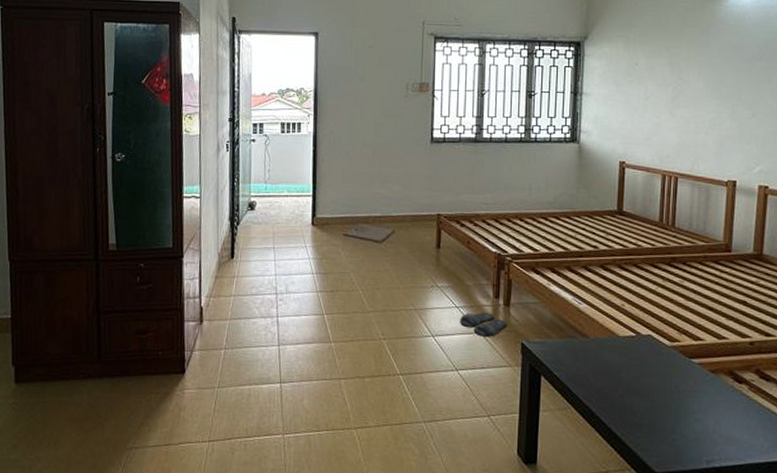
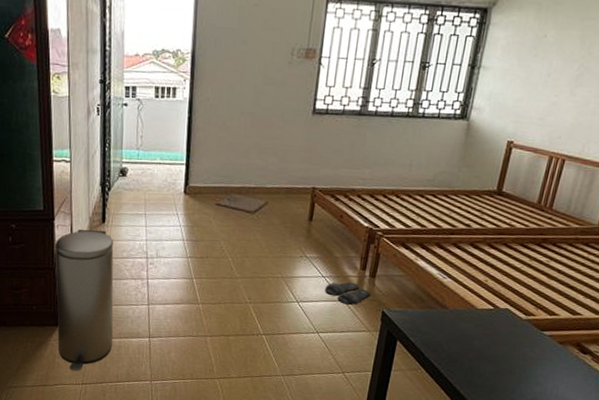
pedal bin: none [183,265,243,425] -> present [55,229,114,371]

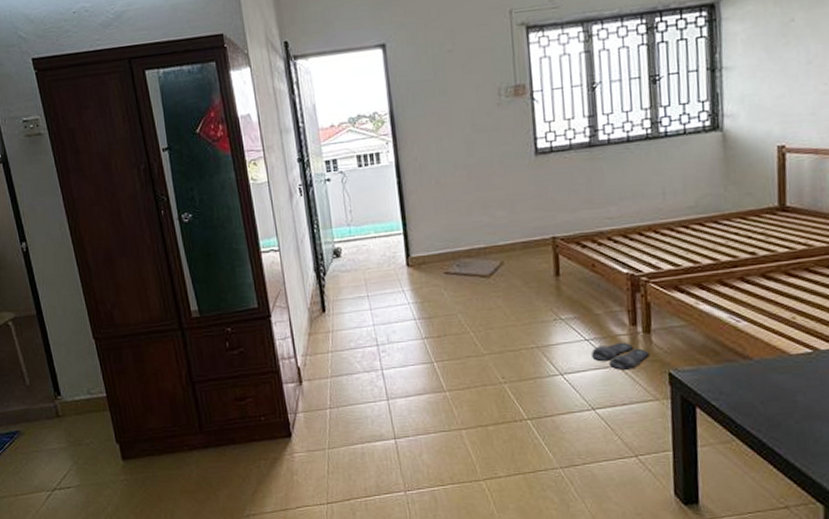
pedal bin: present [55,229,114,371] -> none [275,320,355,488]

